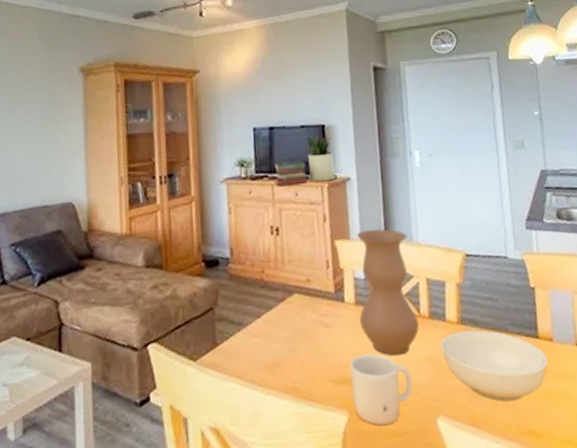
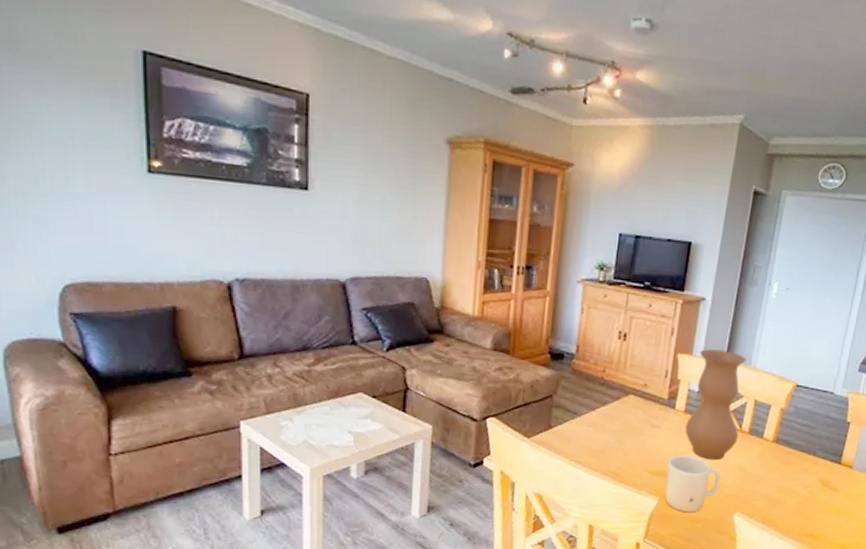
books: present [274,159,308,187] -> none [631,271,665,297]
planter: present [307,135,338,182] -> none [664,251,694,298]
bowl: present [440,330,549,402] -> none [752,449,844,510]

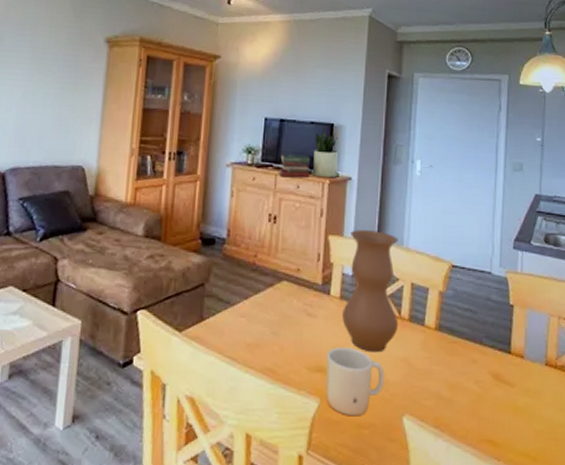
books: none [631,271,665,297] -> present [279,153,311,178]
planter: none [664,251,694,298] -> present [310,132,340,178]

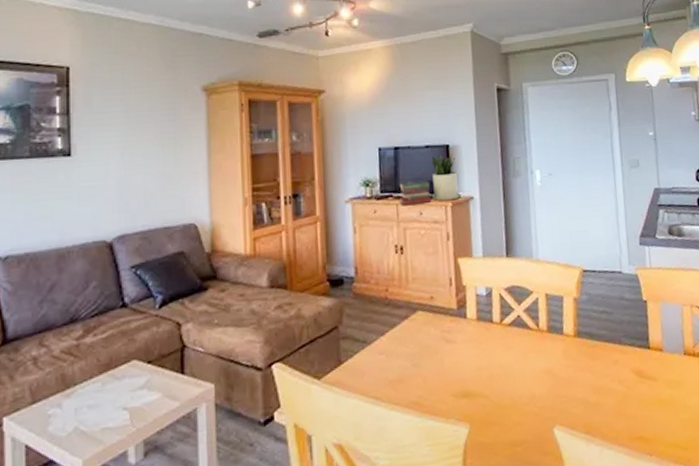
mug: present [326,346,385,417] -> none [471,367,532,437]
vase: present [342,230,399,351] -> none [478,246,538,369]

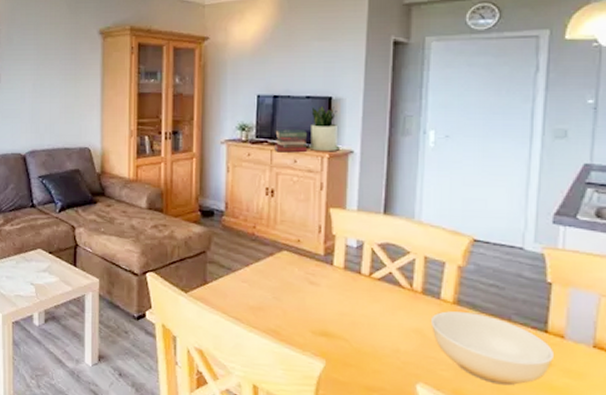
bowl: none [557,342,659,410] -> present [430,311,555,386]

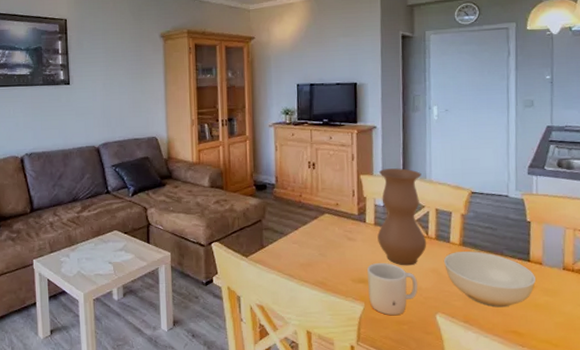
books: present [275,128,308,153] -> none [313,110,340,131]
planter: present [308,106,340,152] -> none [340,91,366,129]
mug: none [331,314,396,380] -> present [367,262,418,316]
vase: none [347,203,410,321] -> present [377,168,427,265]

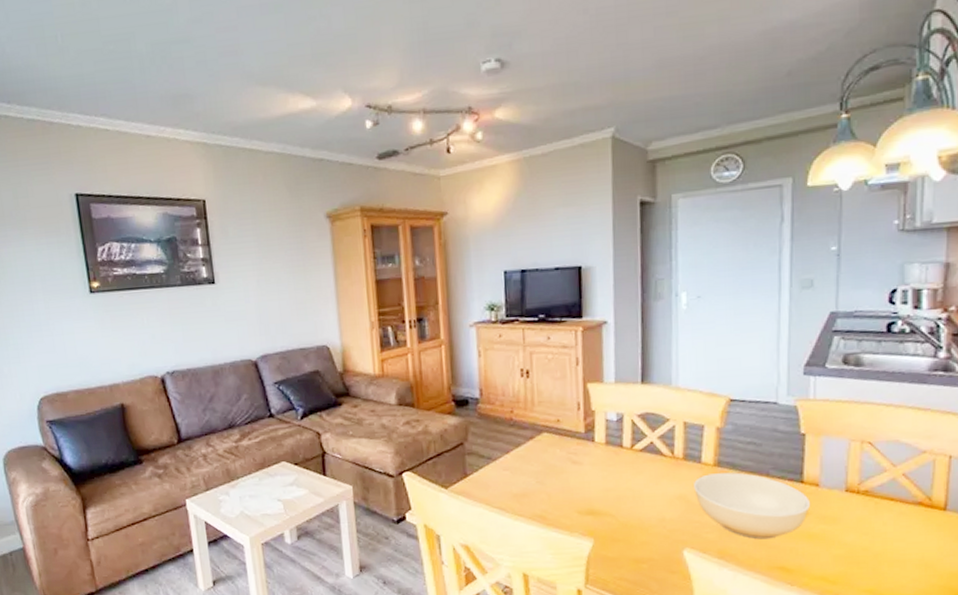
mug: present [367,262,418,316] -> none [597,489,661,553]
vase: present [377,168,427,265] -> none [609,373,672,492]

